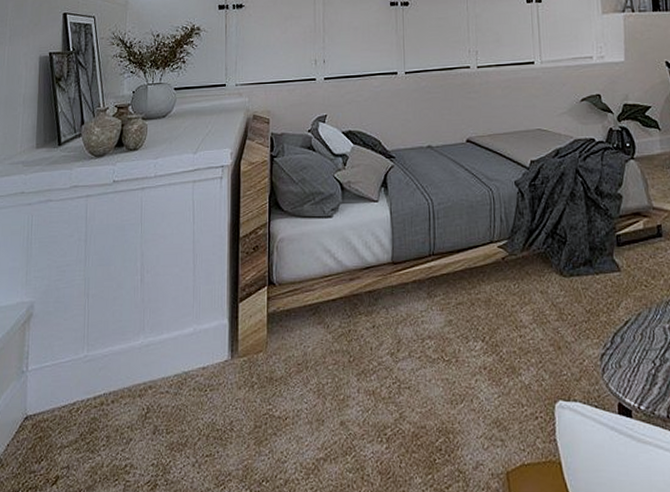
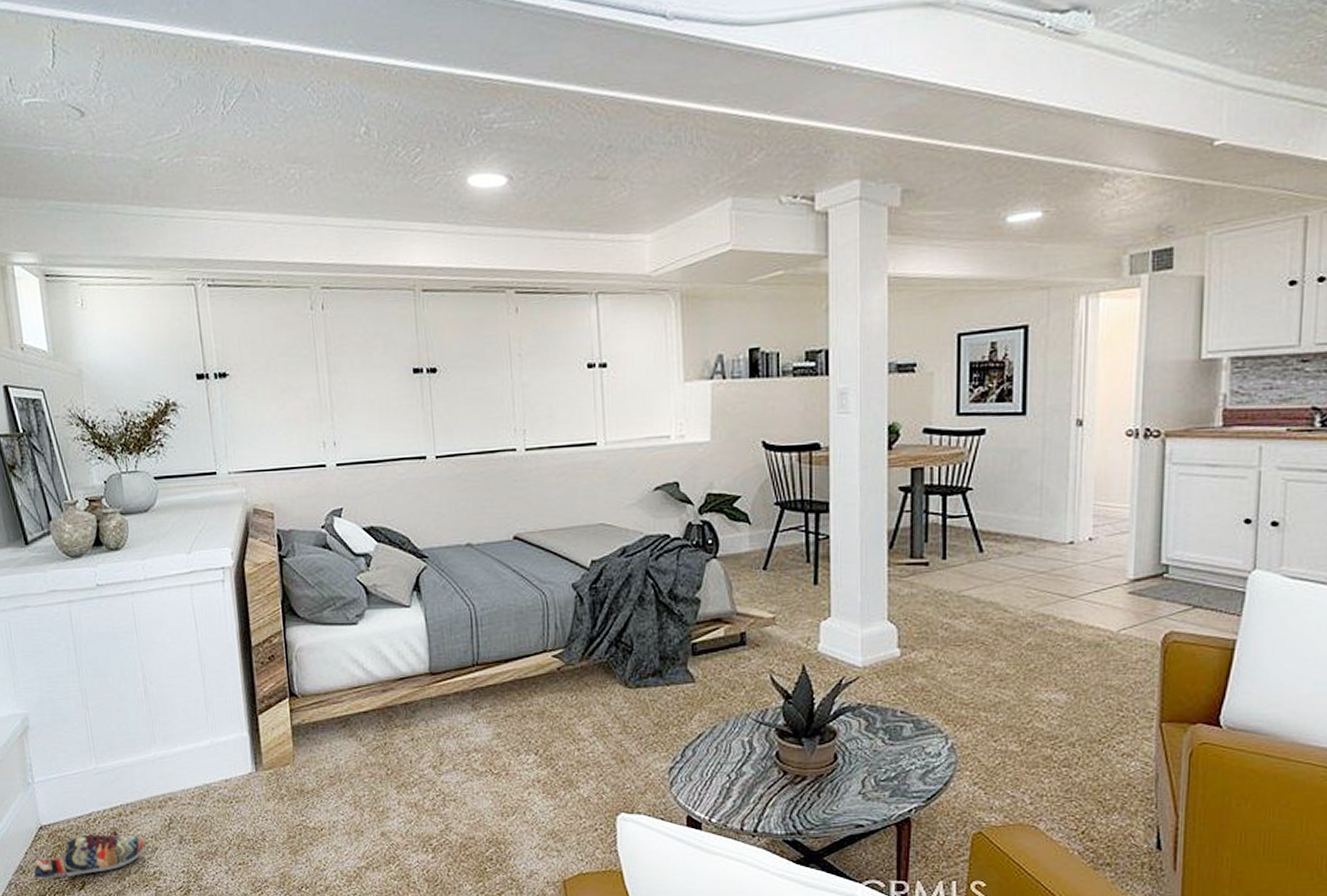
shoe: none [11,420,121,474] -> present [33,830,145,880]

